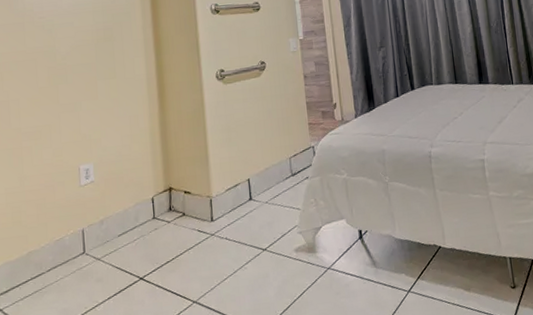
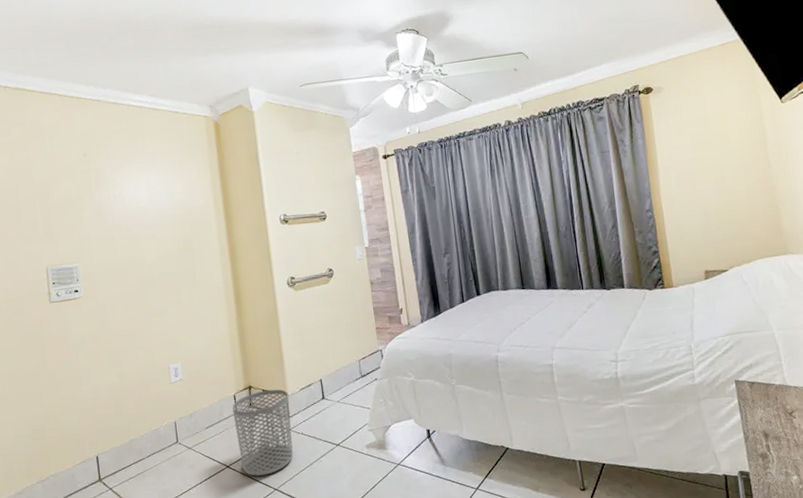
waste bin: none [149,190,216,288] -> present [232,389,293,476]

